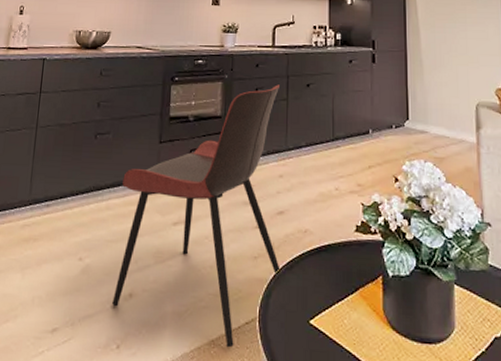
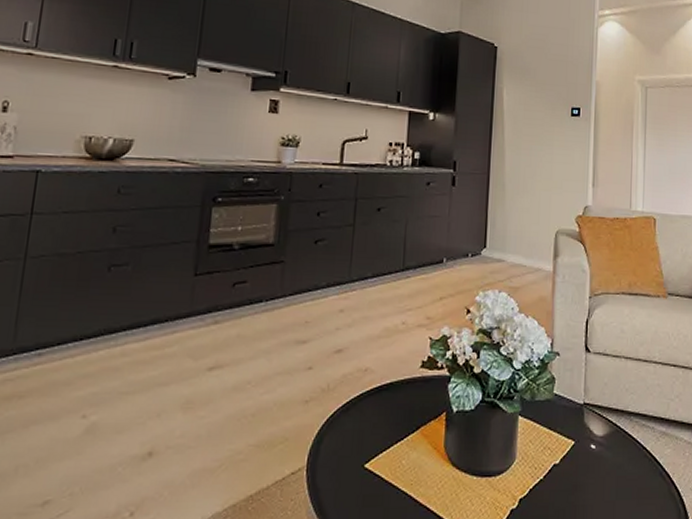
dining chair: present [112,84,282,348] -> none [125,208,347,502]

